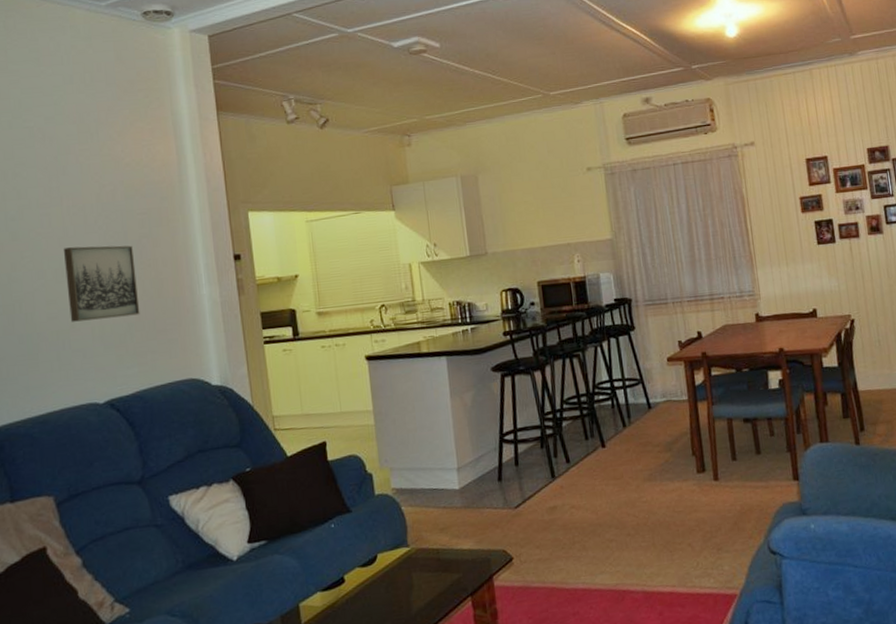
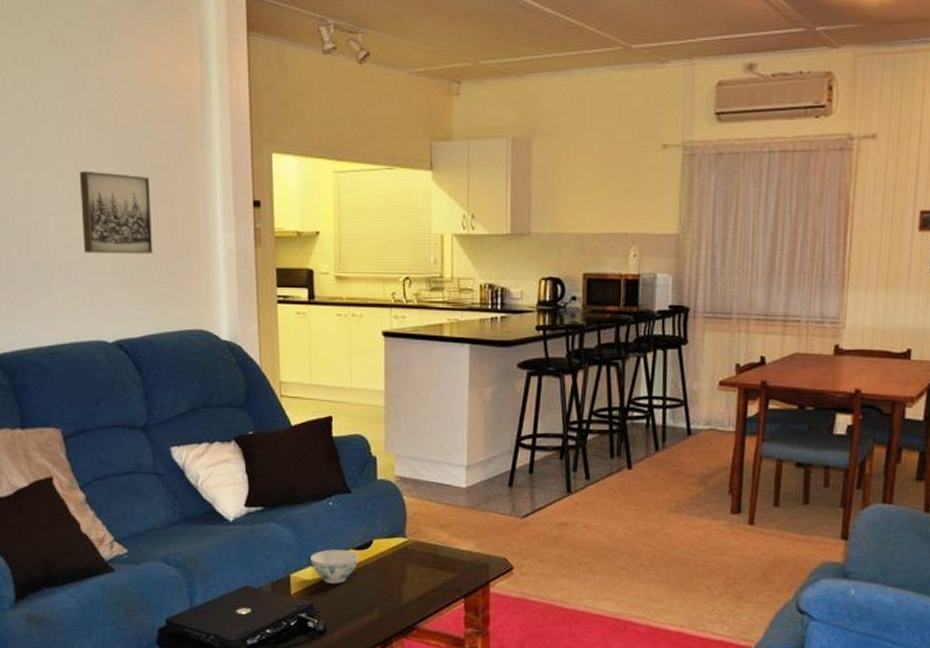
bowl: none [318,569,365,606] -> present [311,549,358,584]

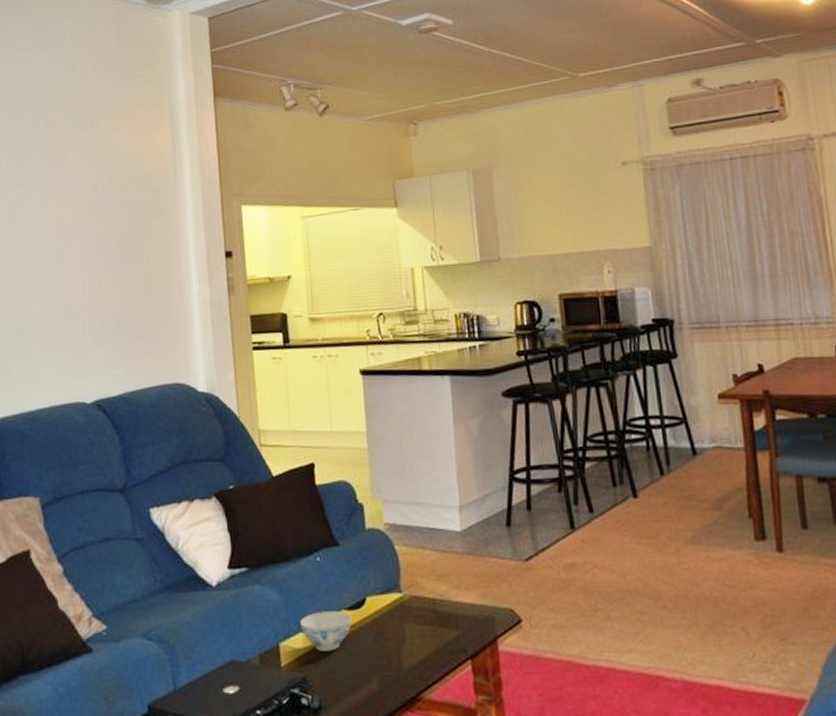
wall art: present [79,171,153,254] -> none [59,237,130,316]

